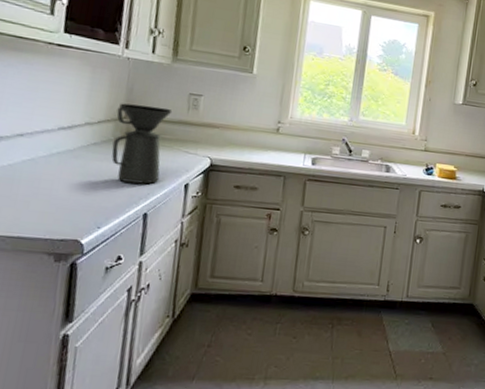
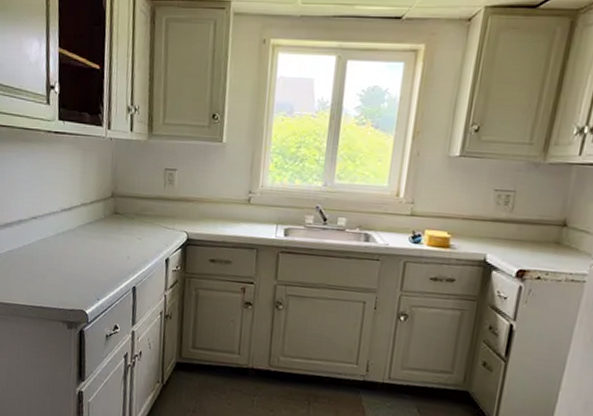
coffee maker: present [111,103,173,185] -> none [103,183,151,260]

